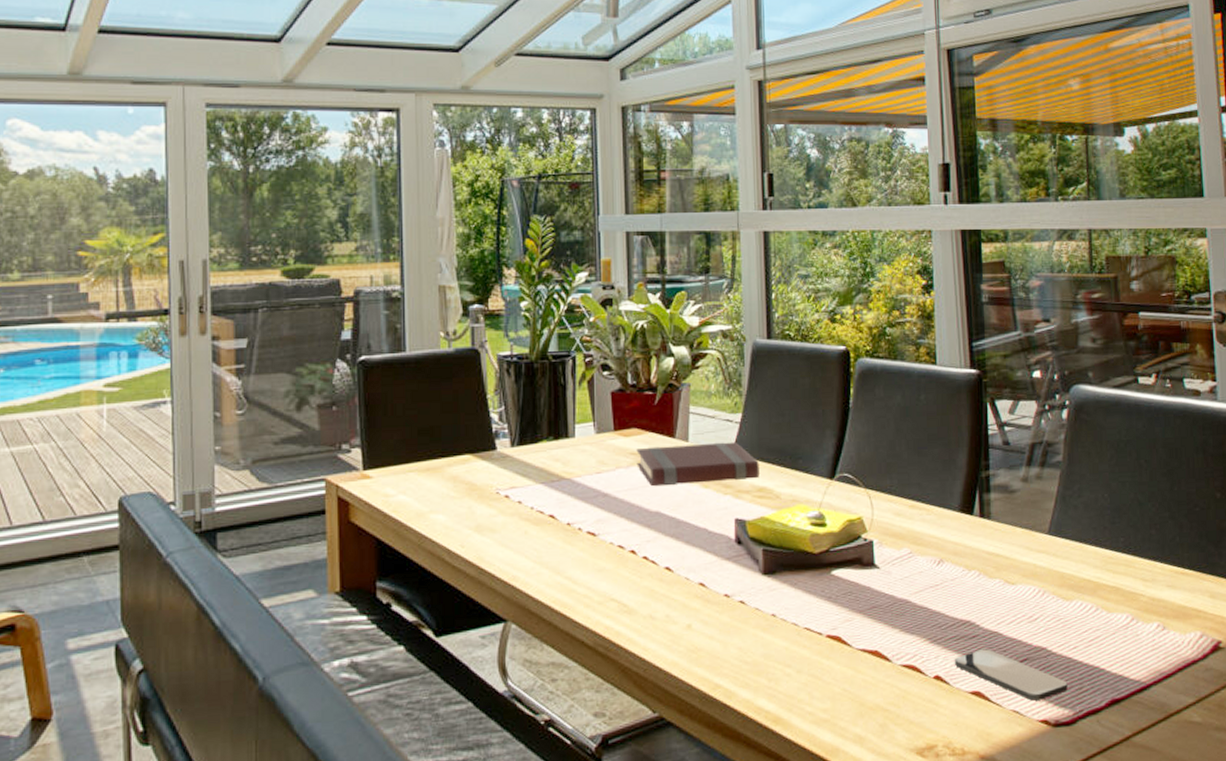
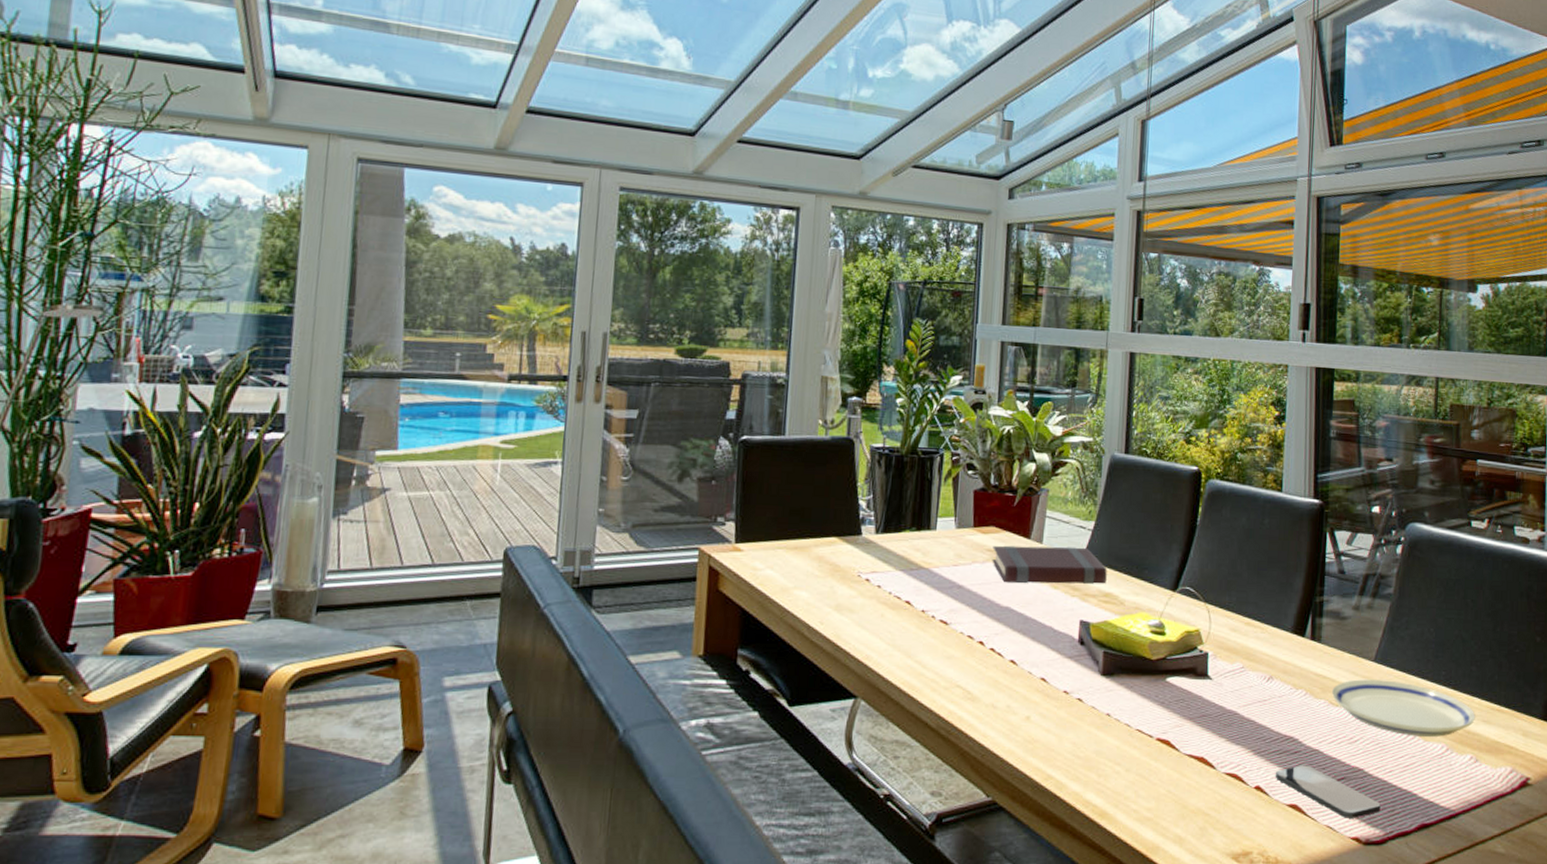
plate: none [1007,552,1159,609] -> present [1332,679,1476,737]

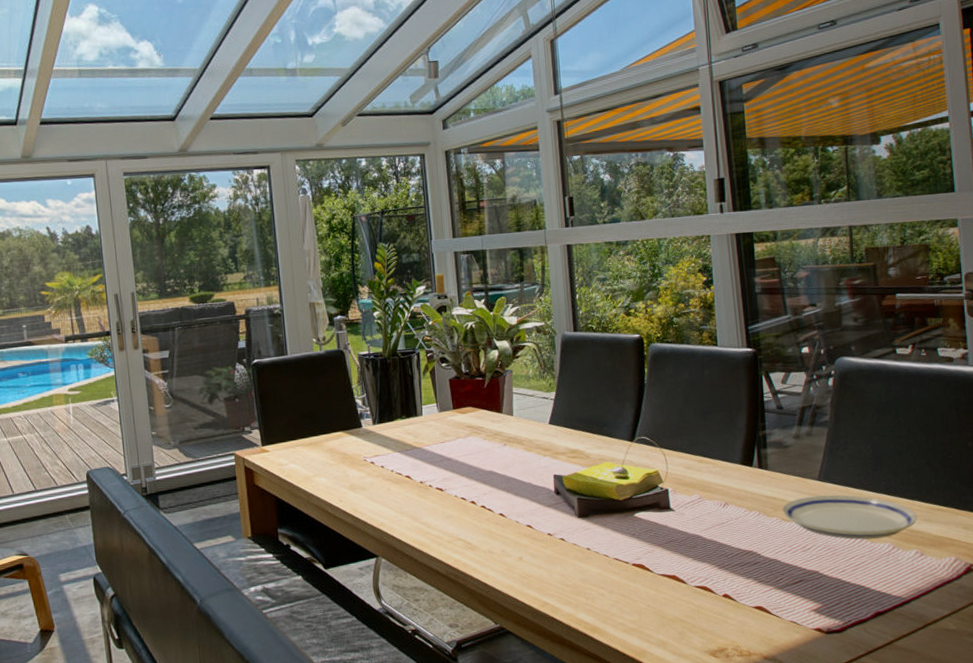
book: present [992,545,1107,584] -> none [471,414,572,451]
smartphone: present [1275,765,1381,818] -> none [739,573,838,613]

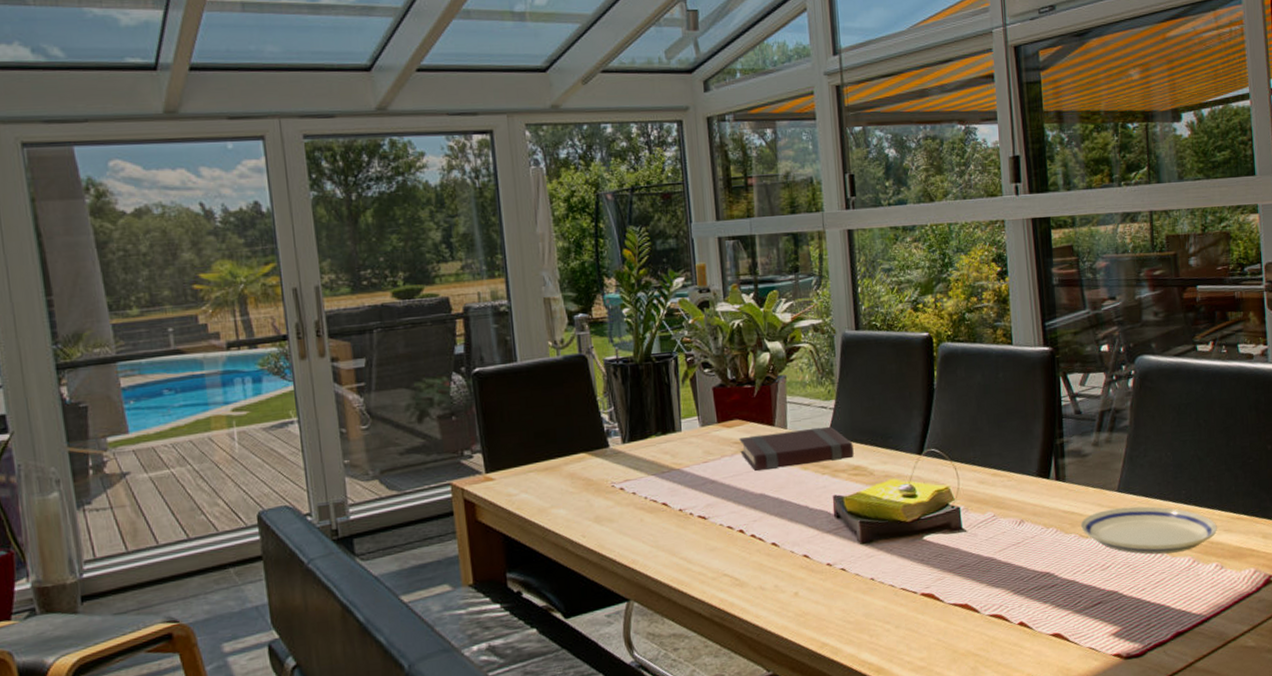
book: none [471,414,572,451] -> present [739,426,854,471]

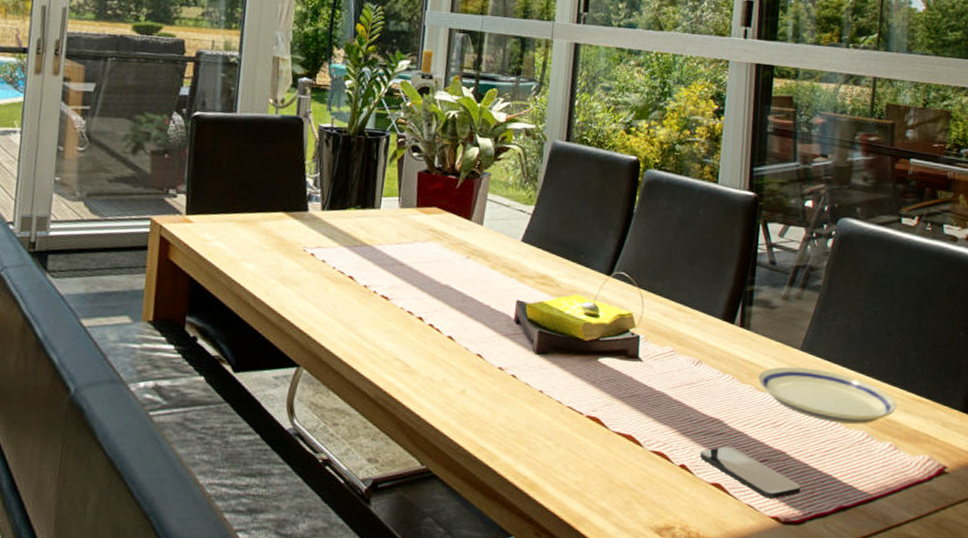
book: present [739,426,854,471] -> none [433,226,545,266]
smartphone: none [1035,596,1137,638] -> present [699,446,801,499]

